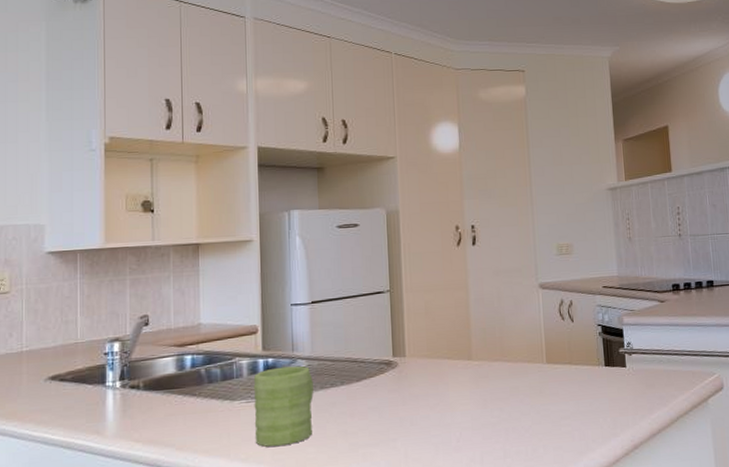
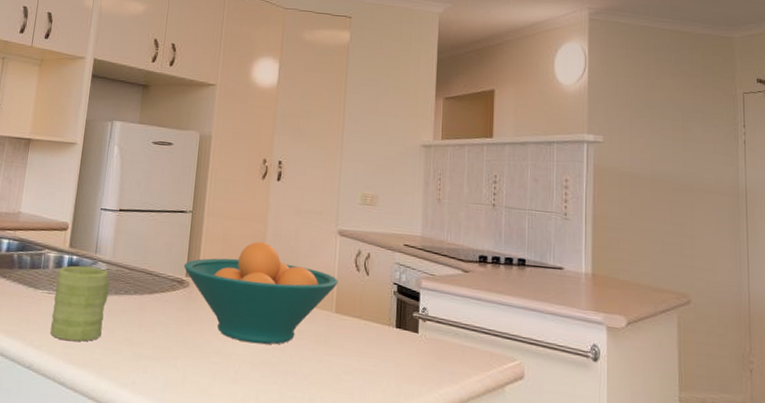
fruit bowl: none [389,308,545,410] -> present [184,242,338,345]

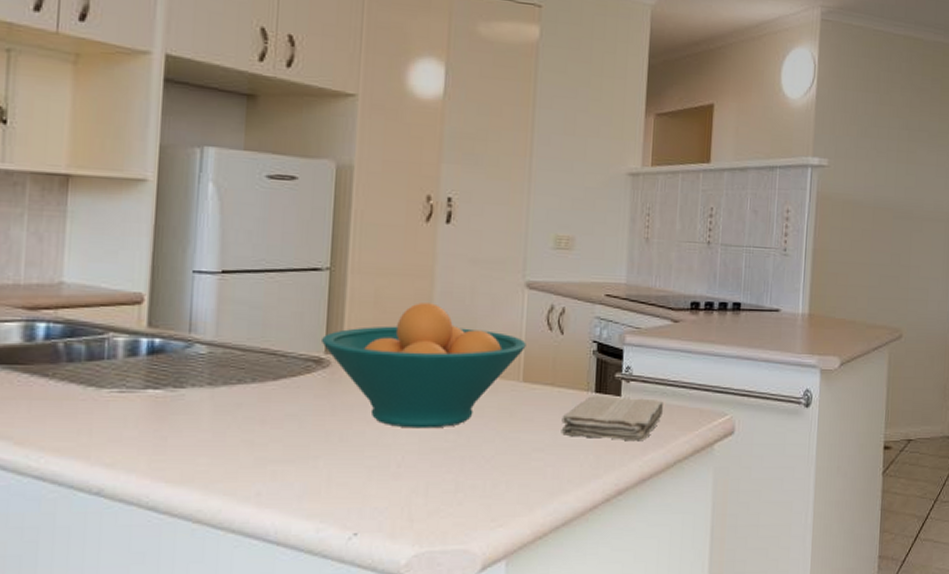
mug: present [50,265,110,342] -> none [127,351,214,453]
washcloth: none [367,330,456,376] -> present [561,396,663,442]

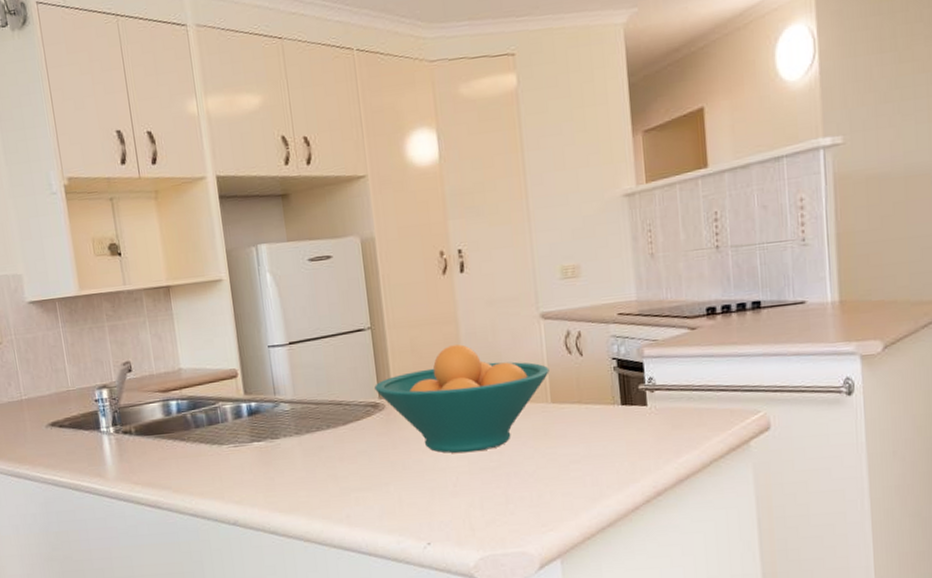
washcloth: present [561,396,663,442] -> none [592,405,692,447]

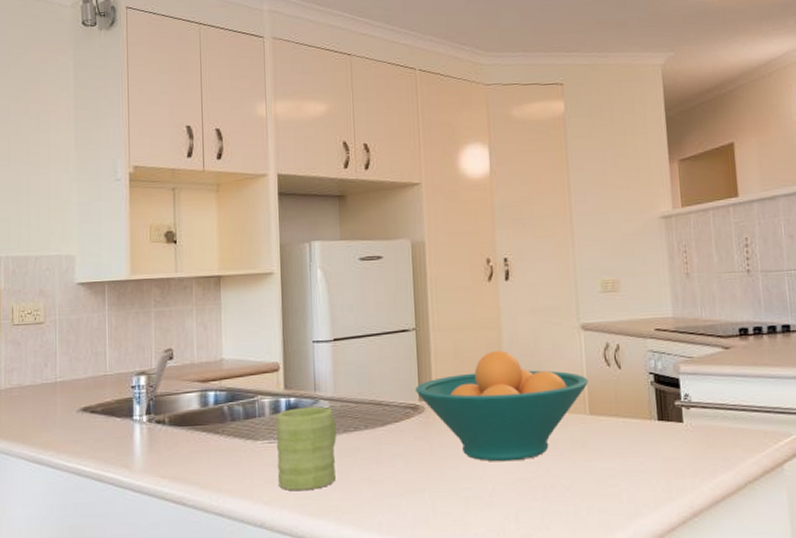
mug: none [239,409,302,490] -> present [275,406,337,491]

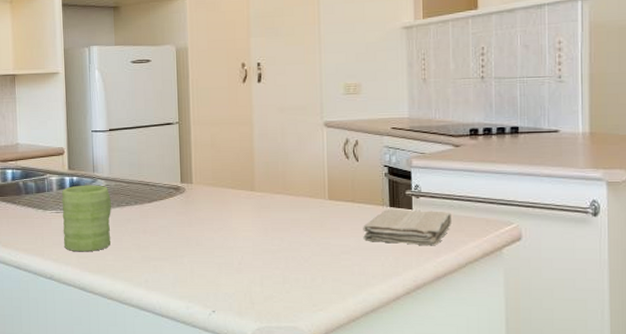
fruit bowl: present [416,350,588,462] -> none [178,143,329,236]
washcloth: none [630,423,727,465] -> present [363,209,451,246]

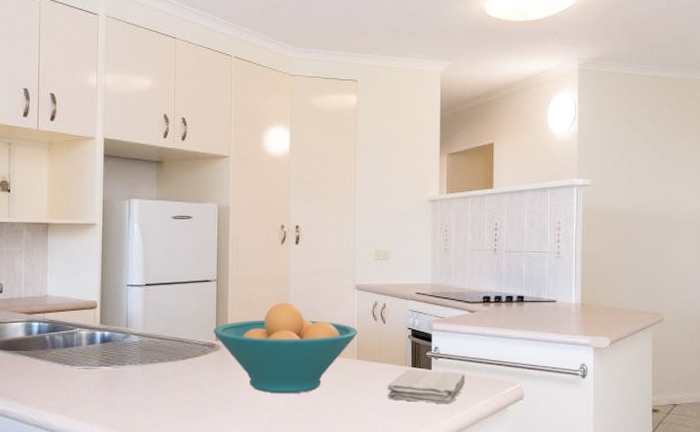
mug: present [61,185,111,252] -> none [90,340,143,410]
fruit bowl: none [178,143,329,236] -> present [213,303,358,394]

